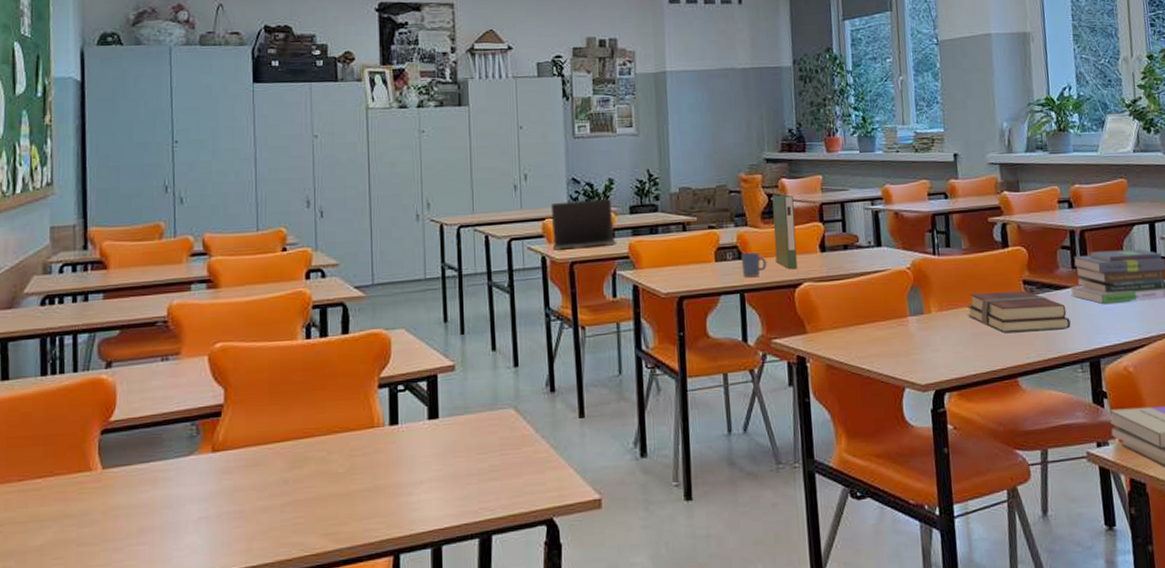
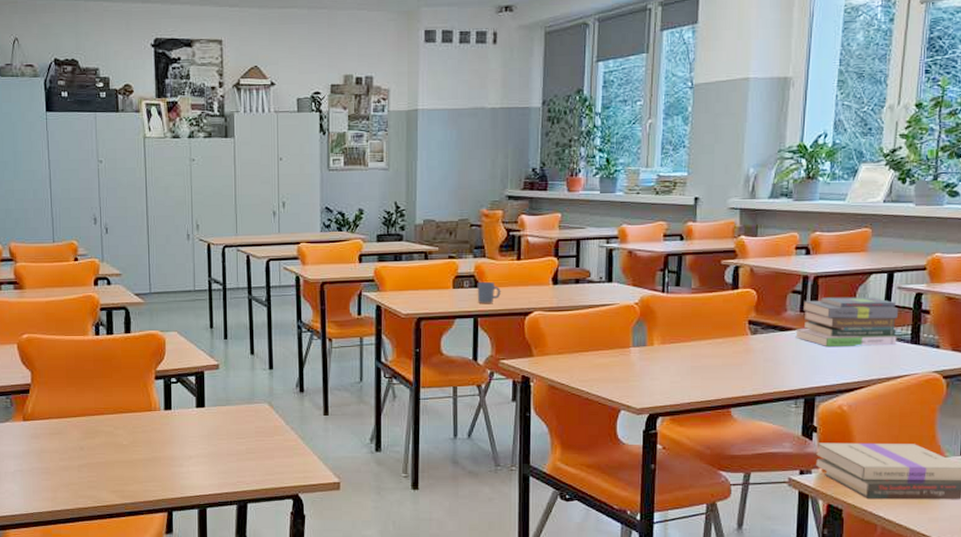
laptop computer: present [550,198,616,250] -> none [305,226,363,271]
binder: present [772,194,798,270] -> none [509,230,531,299]
books: present [967,291,1071,333] -> none [688,329,791,368]

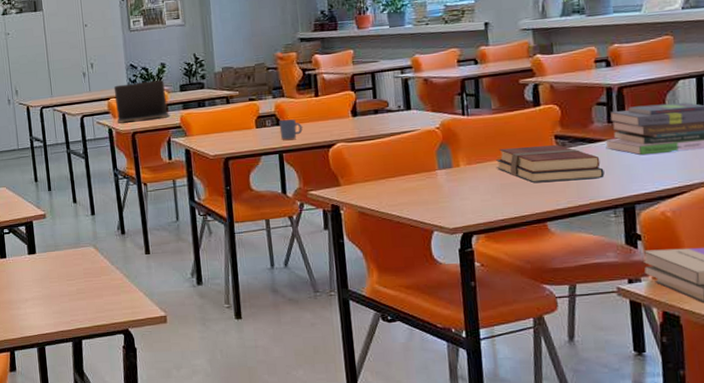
laptop computer: none [305,226,363,271] -> present [113,79,170,123]
books: none [688,329,791,368] -> present [496,145,605,183]

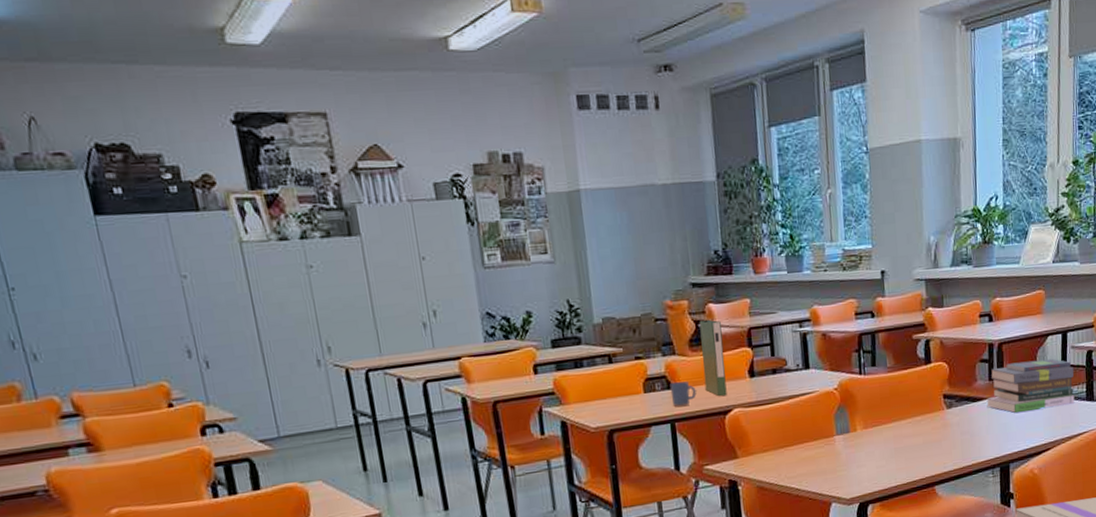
laptop computer: present [113,79,170,123] -> none [465,332,540,390]
binder: none [306,68,331,133] -> present [699,320,727,397]
books: present [496,145,605,183] -> none [890,405,985,445]

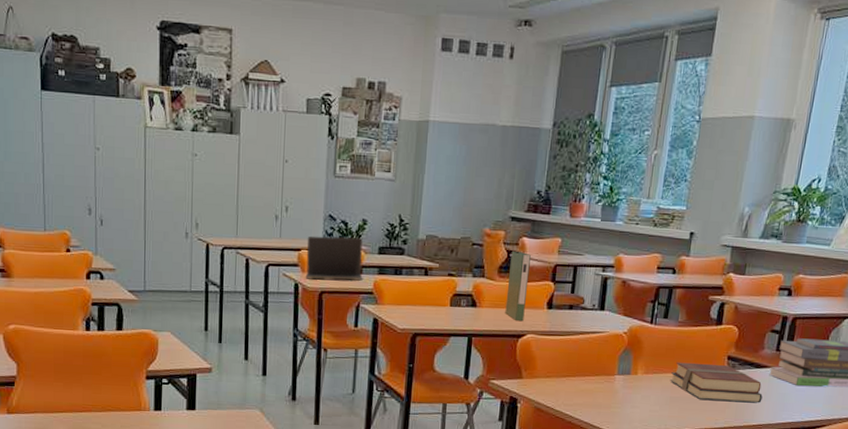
laptop computer: none [465,332,540,390] -> present [306,236,363,281]
mug: present [669,381,697,407] -> none [473,301,497,325]
books: none [890,405,985,445] -> present [669,362,763,403]

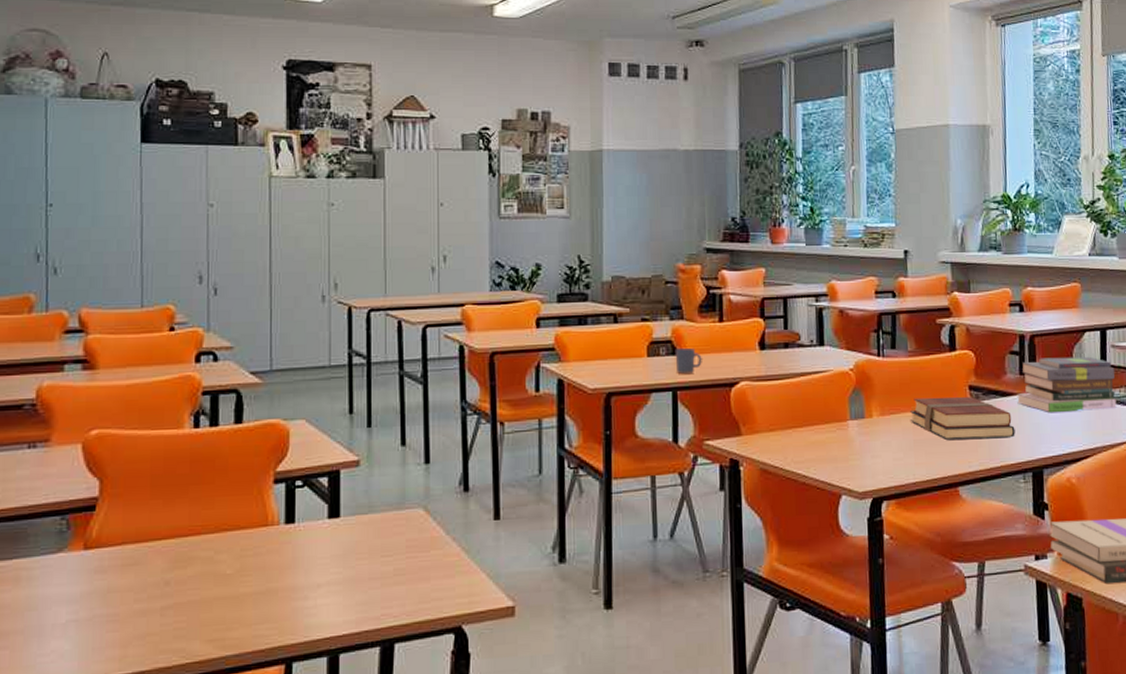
laptop computer: present [306,236,363,281] -> none [471,284,541,339]
mug: none [473,301,497,325] -> present [675,347,702,375]
binder: present [505,252,531,322] -> none [711,287,735,368]

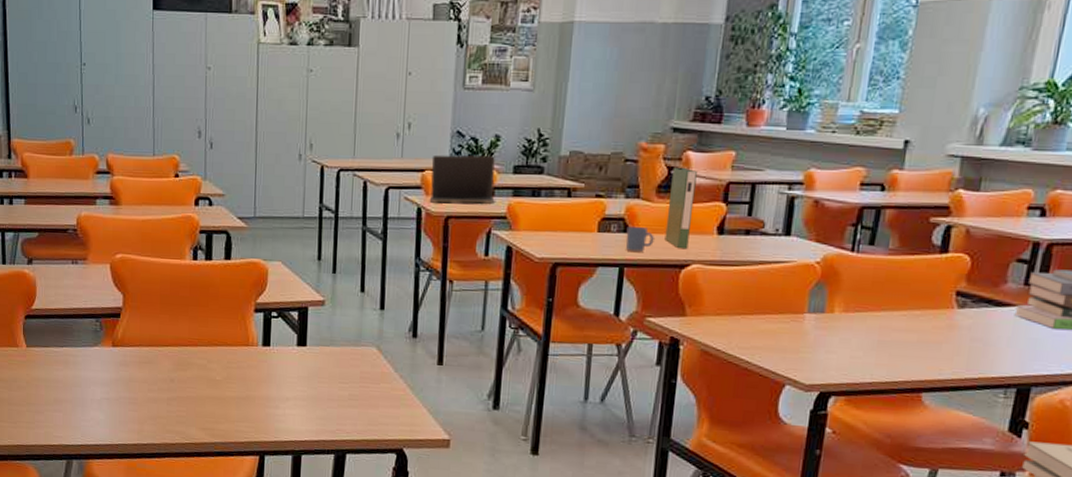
laptop computer: none [471,284,541,339] -> present [430,154,495,204]
binder: none [711,287,735,368] -> present [664,168,697,250]
books: present [909,396,1015,440] -> none [877,298,1005,351]

